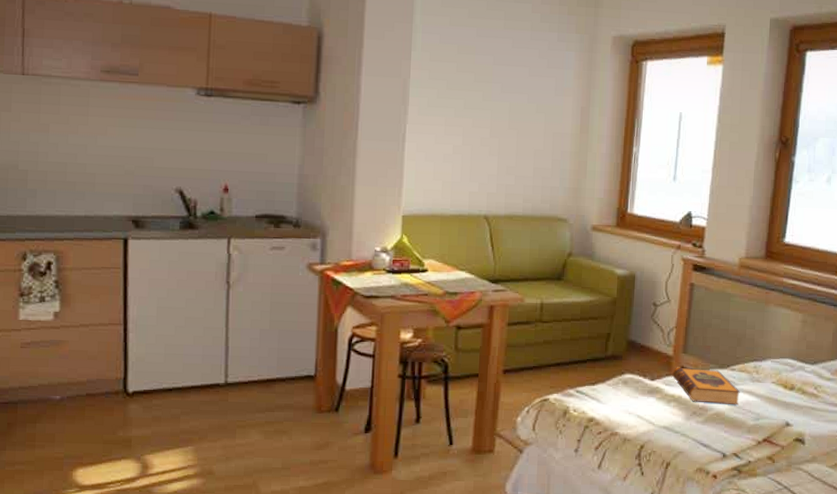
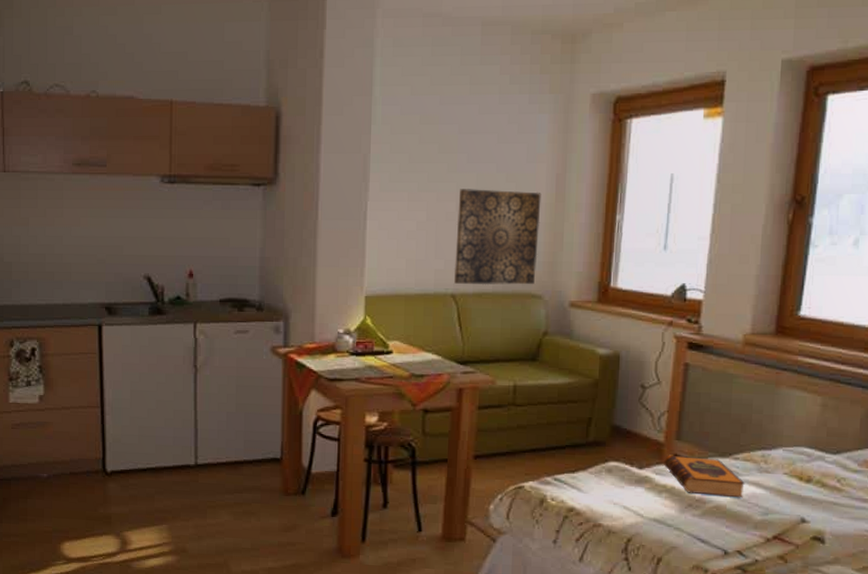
wall art: none [487,116,568,209] -> present [454,189,541,286]

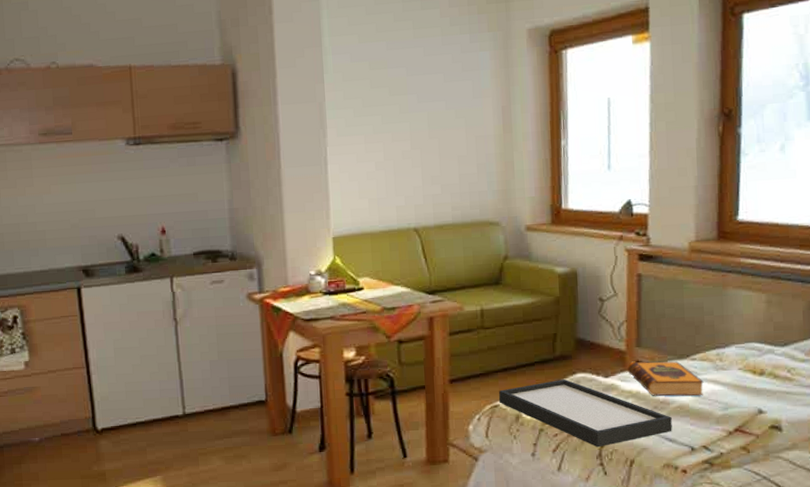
wall art: present [454,189,541,286] -> none [412,125,492,218]
tray: none [523,465,707,541] -> present [498,378,672,448]

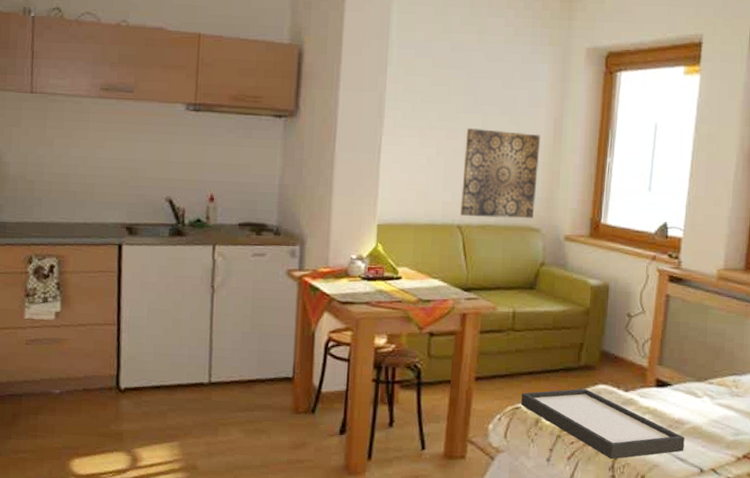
wall art: none [412,125,492,218] -> present [460,128,541,219]
hardback book: present [627,361,704,396] -> none [647,379,719,420]

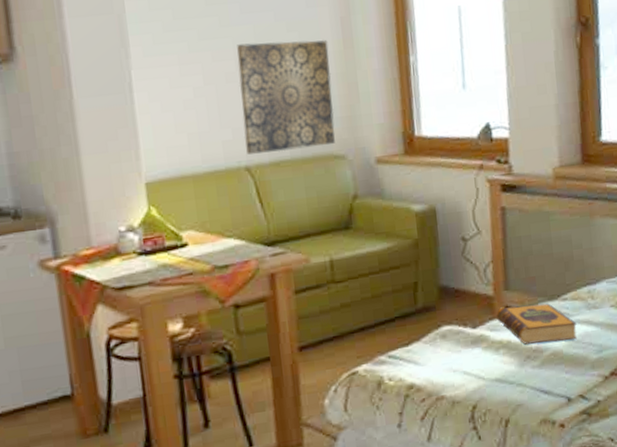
tray: present [520,388,685,460] -> none [356,333,547,410]
hardback book: none [647,379,719,420] -> present [496,303,577,345]

